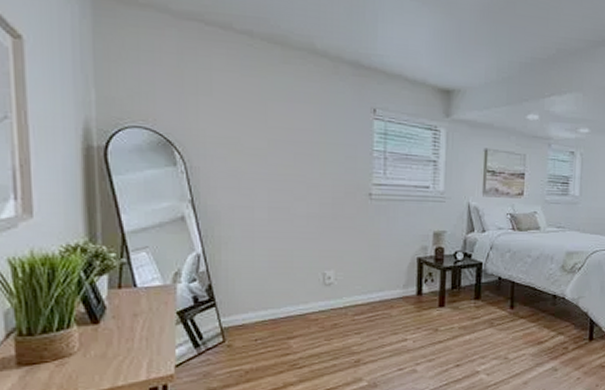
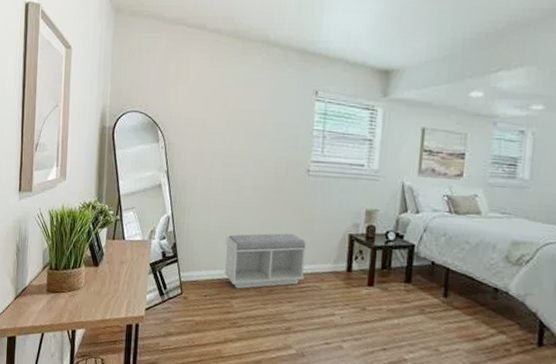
bench: none [277,262,374,327] -> present [224,233,308,289]

